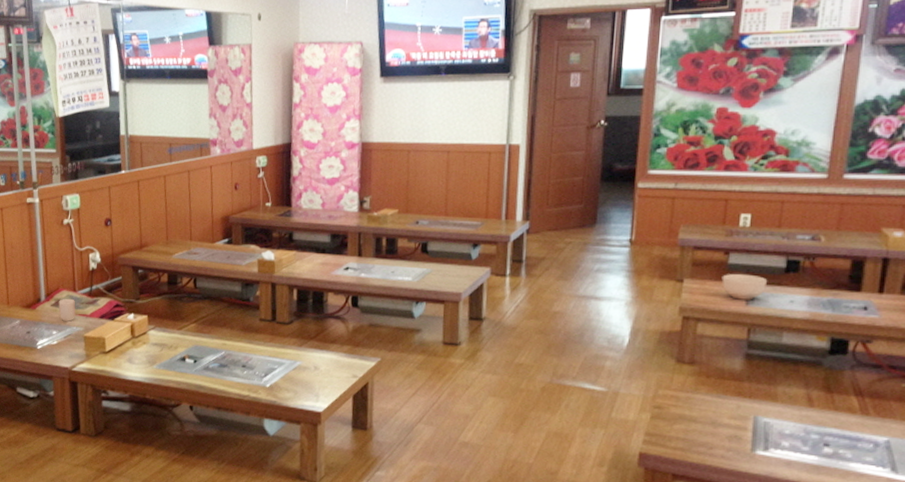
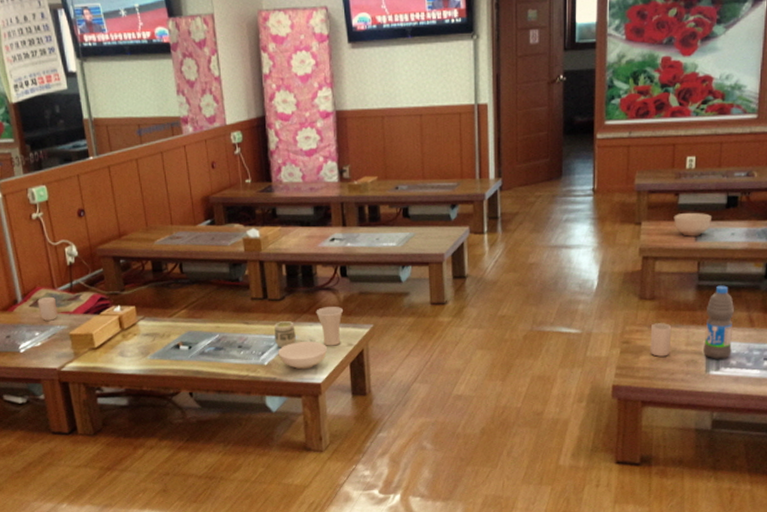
cup: none [278,345,302,372] -> present [274,321,297,348]
bowl: none [281,367,332,397] -> present [278,341,328,370]
cup: none [323,335,352,376] -> present [316,307,344,346]
cup: none [685,390,713,428] -> present [650,323,672,357]
water bottle: none [749,356,791,439] -> present [703,285,735,359]

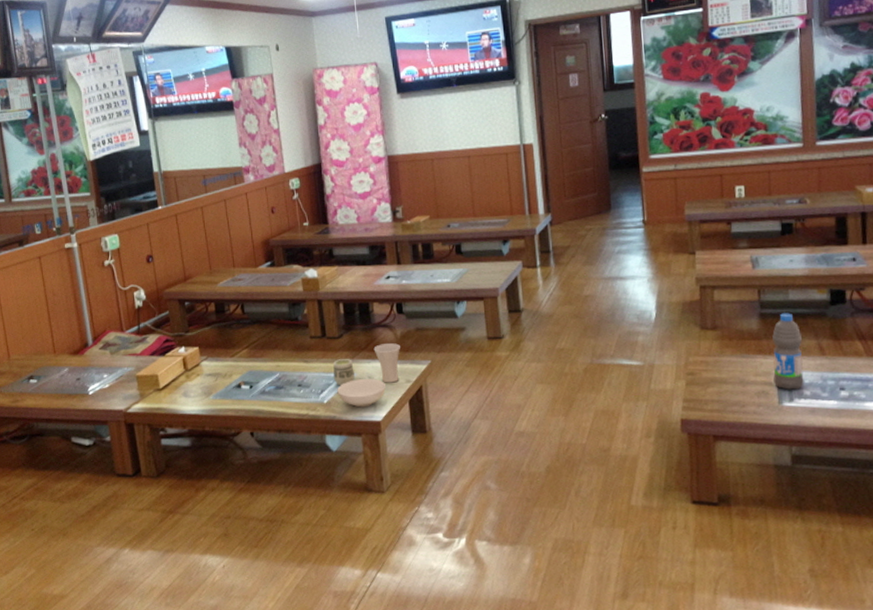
cup: present [37,296,58,321] -> none [107,339,125,363]
cup: present [650,323,672,357] -> none [715,353,739,388]
bowl: present [673,212,713,237] -> none [728,240,768,265]

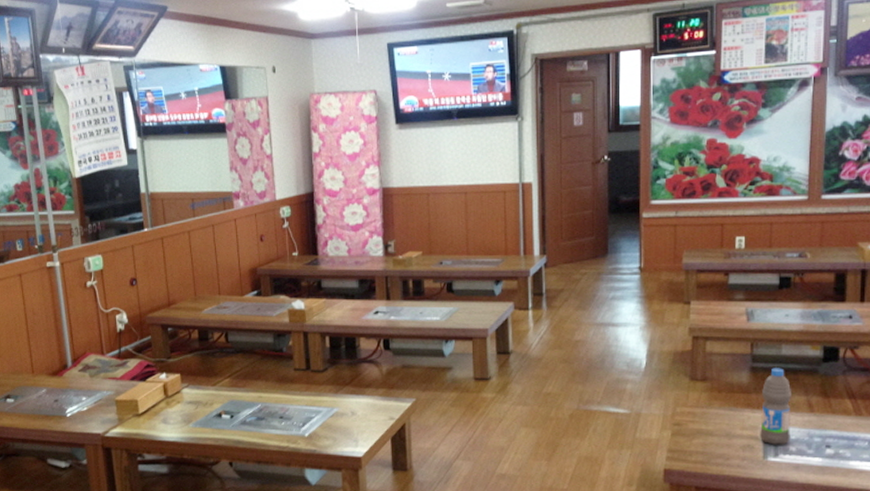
cup: present [333,359,356,386] -> none [315,393,338,420]
bowl: present [337,379,387,408] -> none [319,414,369,443]
cup: present [373,343,401,383] -> none [358,380,386,419]

